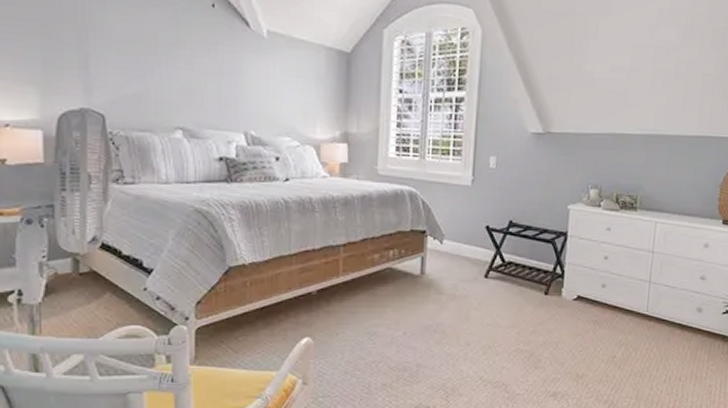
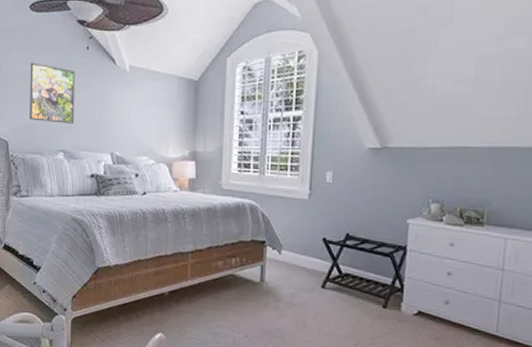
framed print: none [134,18,197,96] -> present [30,62,75,124]

